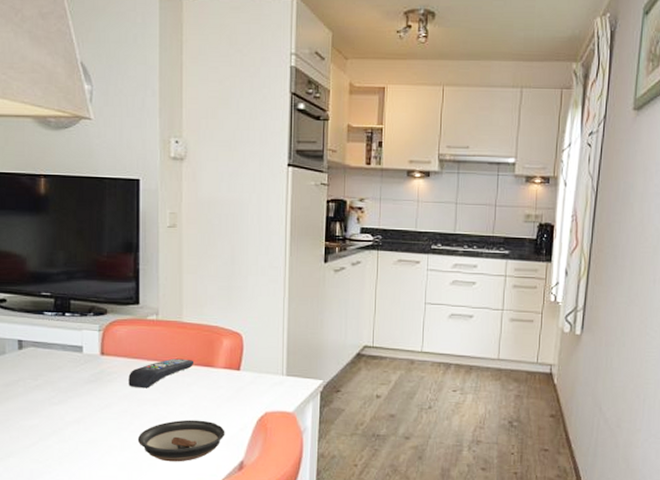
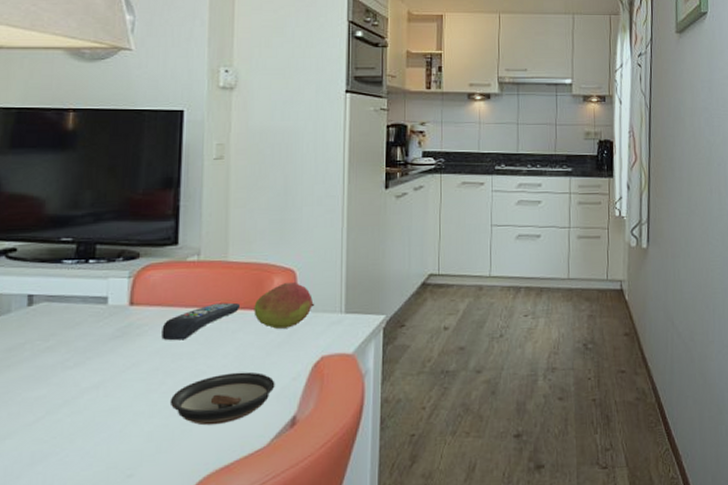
fruit: none [206,344,260,385] -> present [254,281,315,329]

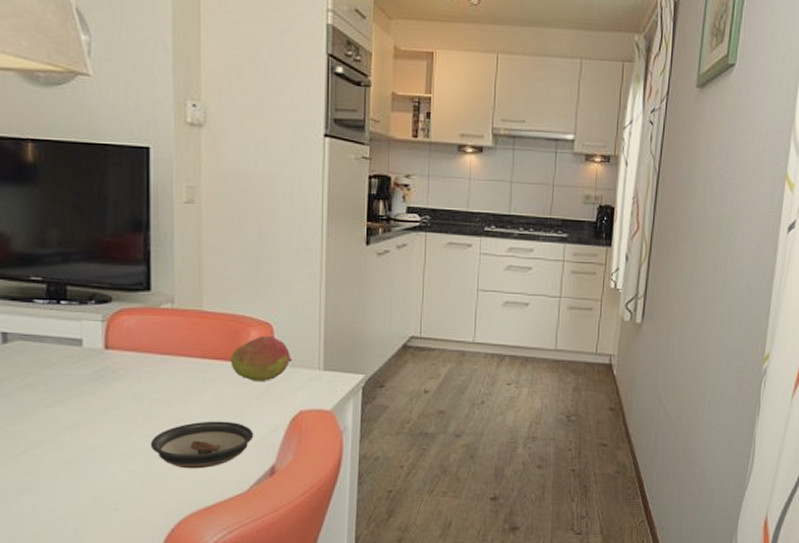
remote control: present [161,302,241,341] -> none [139,352,217,387]

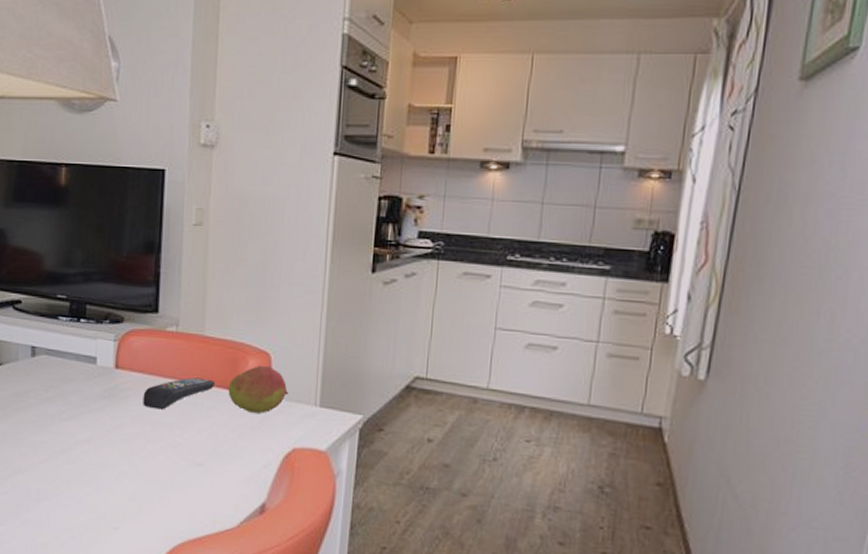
remote control: none [139,352,217,387] -> present [143,377,216,410]
saucer: present [150,421,254,469] -> none [149,449,246,498]

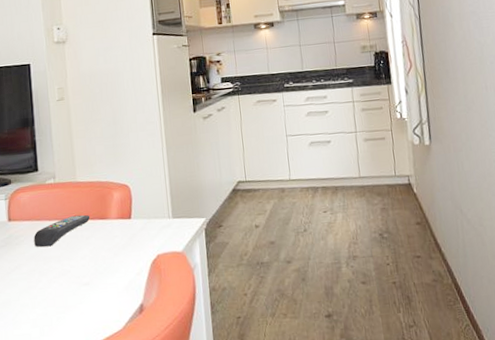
fruit: present [228,365,289,414] -> none [100,195,148,234]

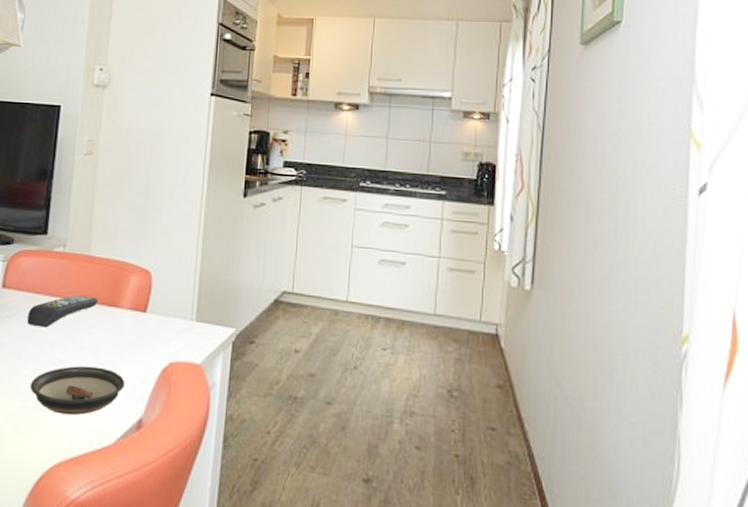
saucer: none [46,269,124,314] -> present [30,365,125,416]

